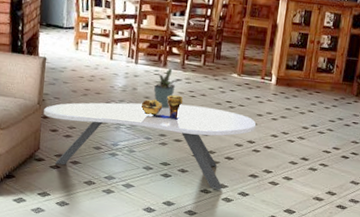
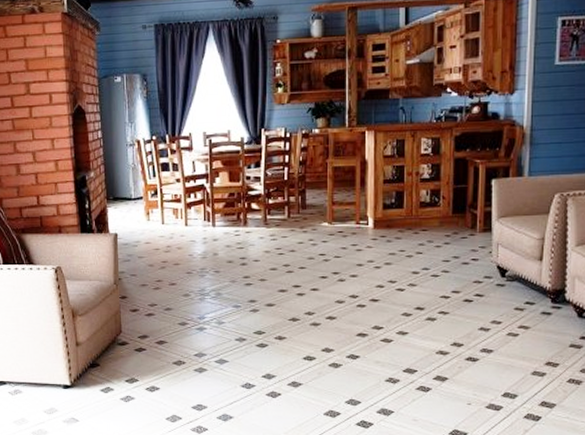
coffee table: present [44,102,257,190] -> none [121,263,358,355]
decorative bowl: present [140,95,183,120] -> none [224,255,271,284]
potted plant: present [154,68,182,109] -> none [237,226,267,272]

